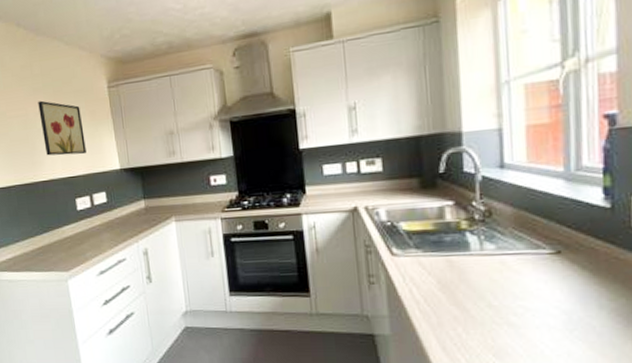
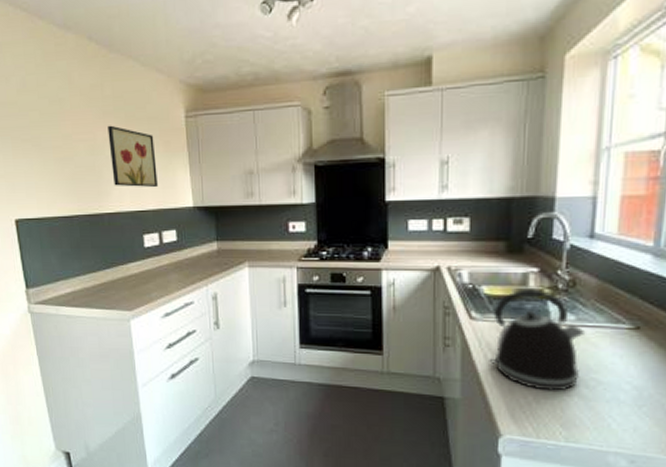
kettle: none [414,221,508,321] -> present [489,289,586,392]

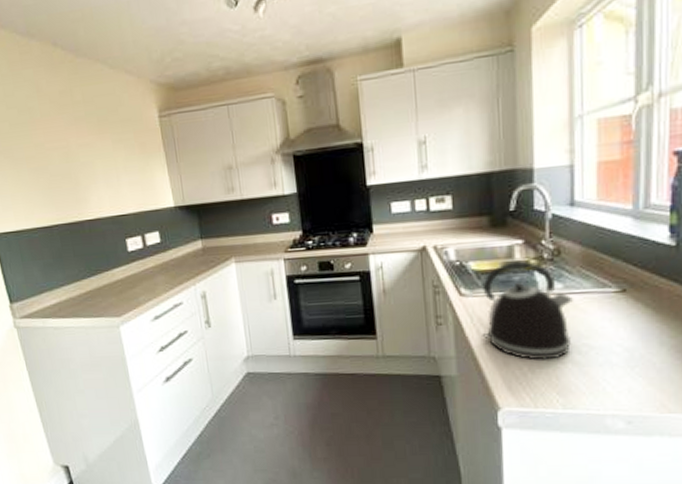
wall art: present [107,125,158,188] -> none [80,130,137,192]

